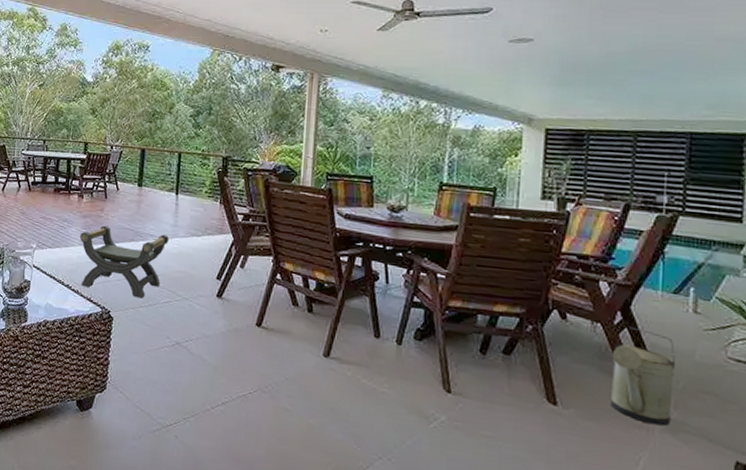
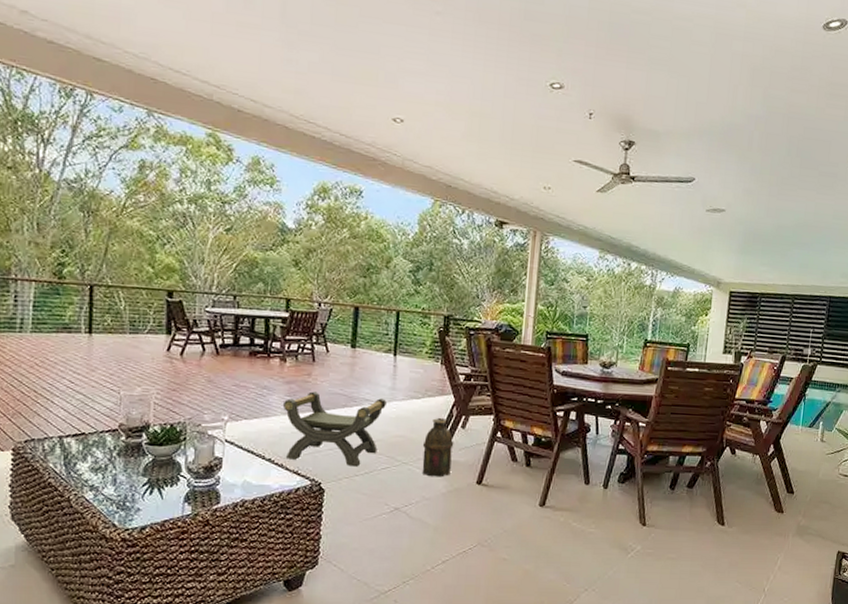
lantern: none [202,255,233,316] -> present [422,417,454,477]
watering can: present [611,326,676,426] -> none [762,456,807,532]

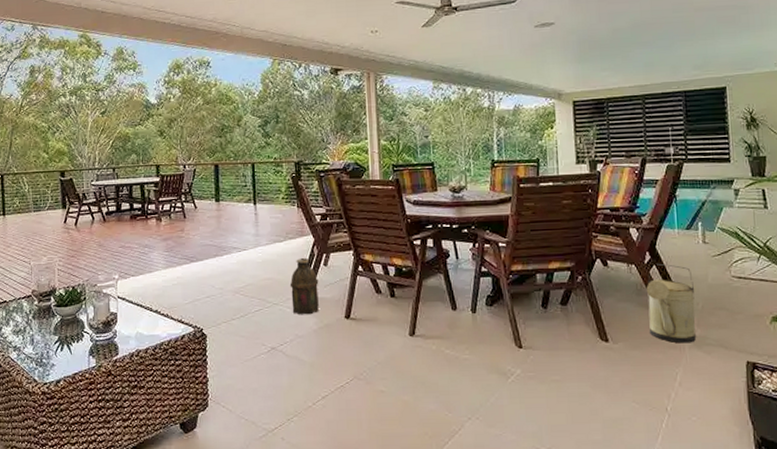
stool: present [282,391,388,467] -> none [162,245,253,311]
watering can: none [762,456,807,532] -> present [646,263,696,344]

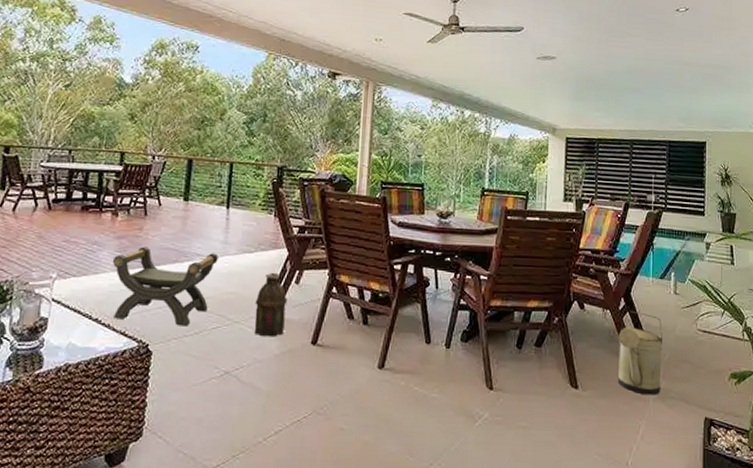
stool: none [162,245,253,311] -> present [112,246,220,327]

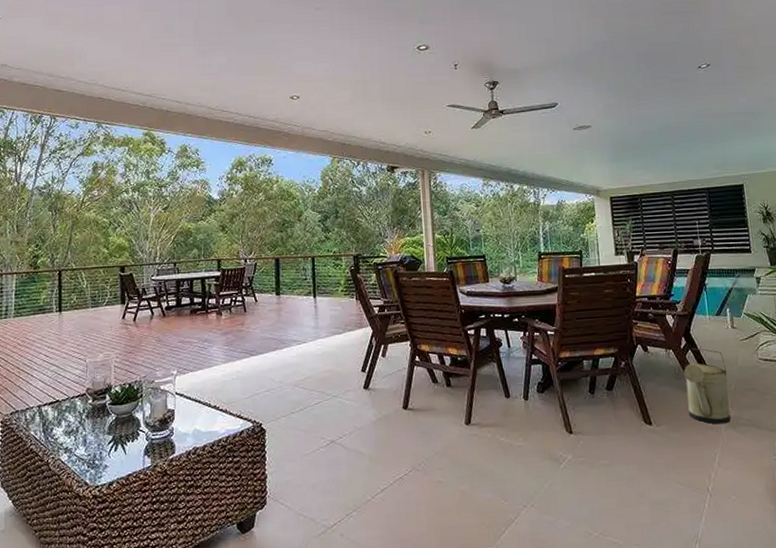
stool: present [112,246,220,327] -> none [222,338,313,405]
lantern: present [254,272,288,337] -> none [349,349,378,407]

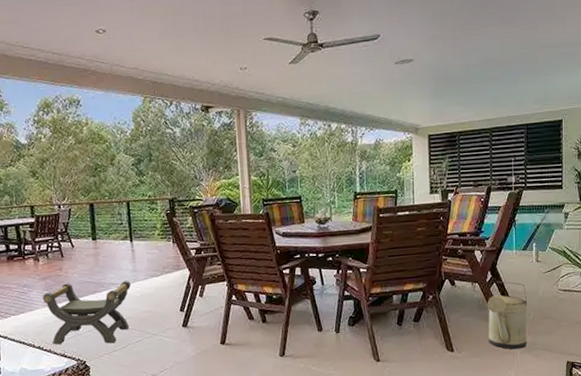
stool: none [222,338,313,405] -> present [42,281,132,345]

